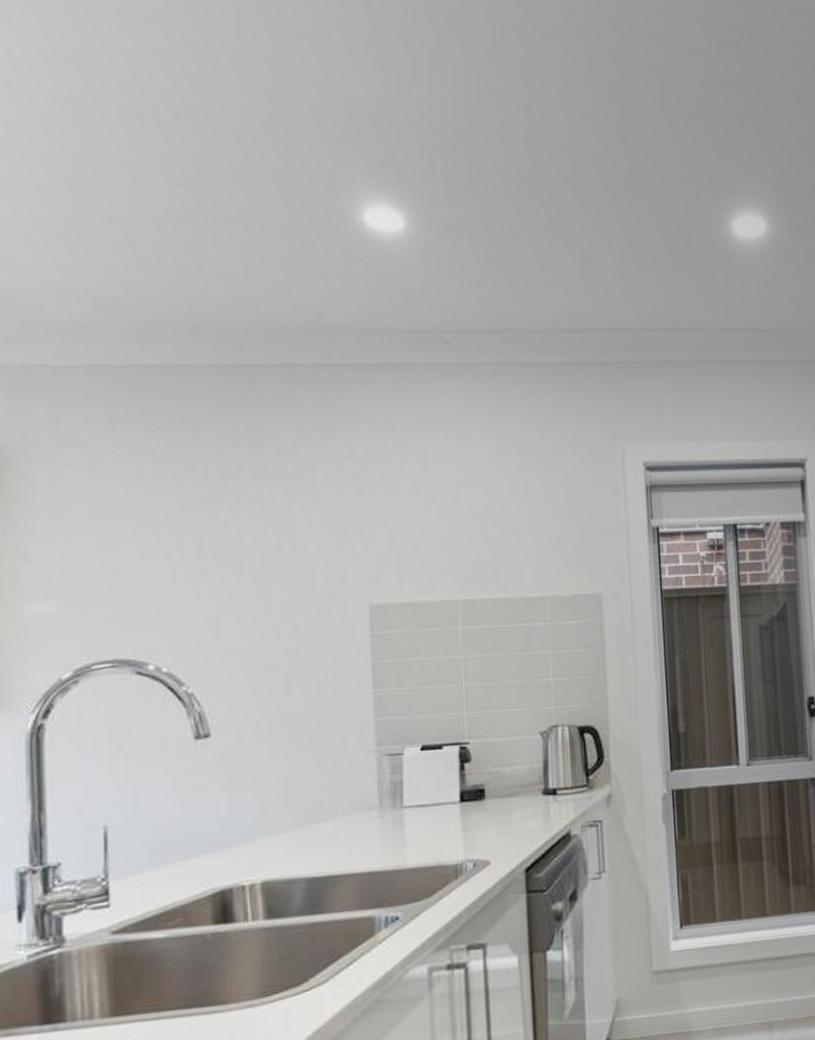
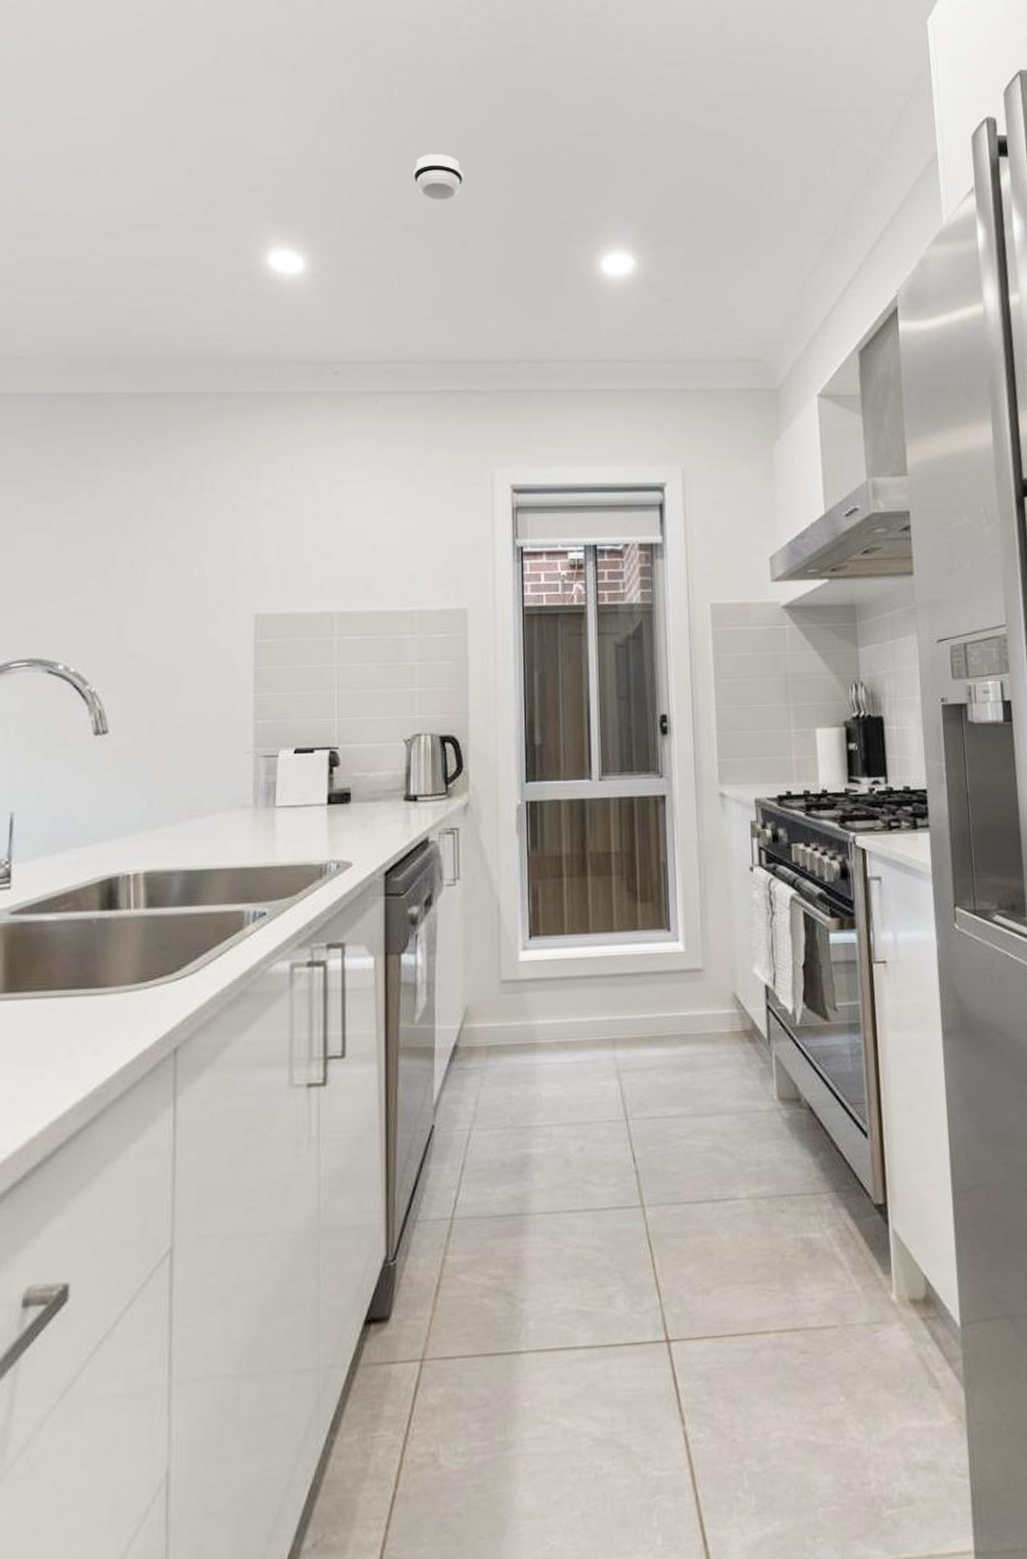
smoke detector: none [522,102,579,154] -> present [413,154,463,201]

